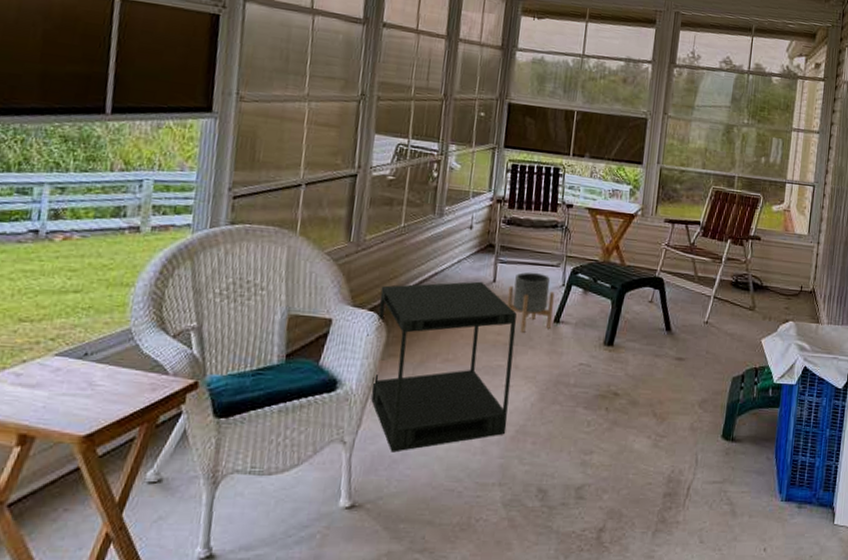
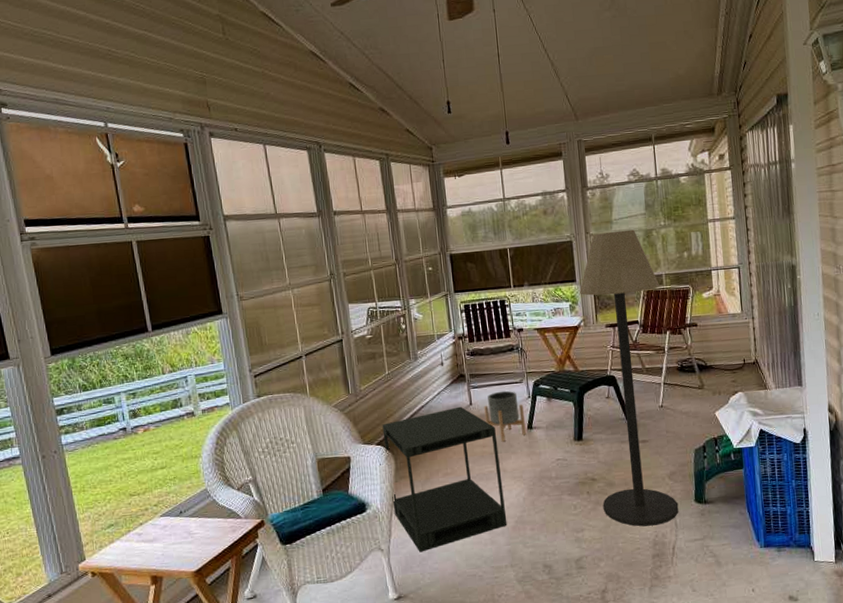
floor lamp: none [619,116,730,459] -> present [579,229,679,527]

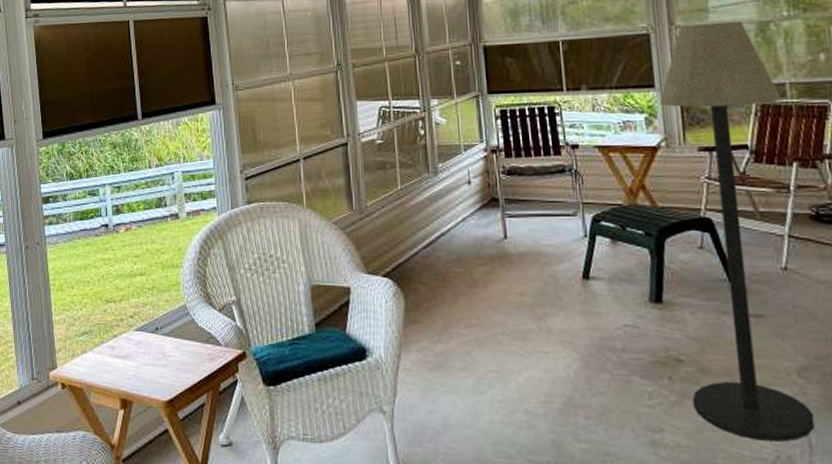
side table: present [382,406,507,553] -> none [390,239,552,424]
planter: present [484,390,527,442] -> none [523,224,581,292]

